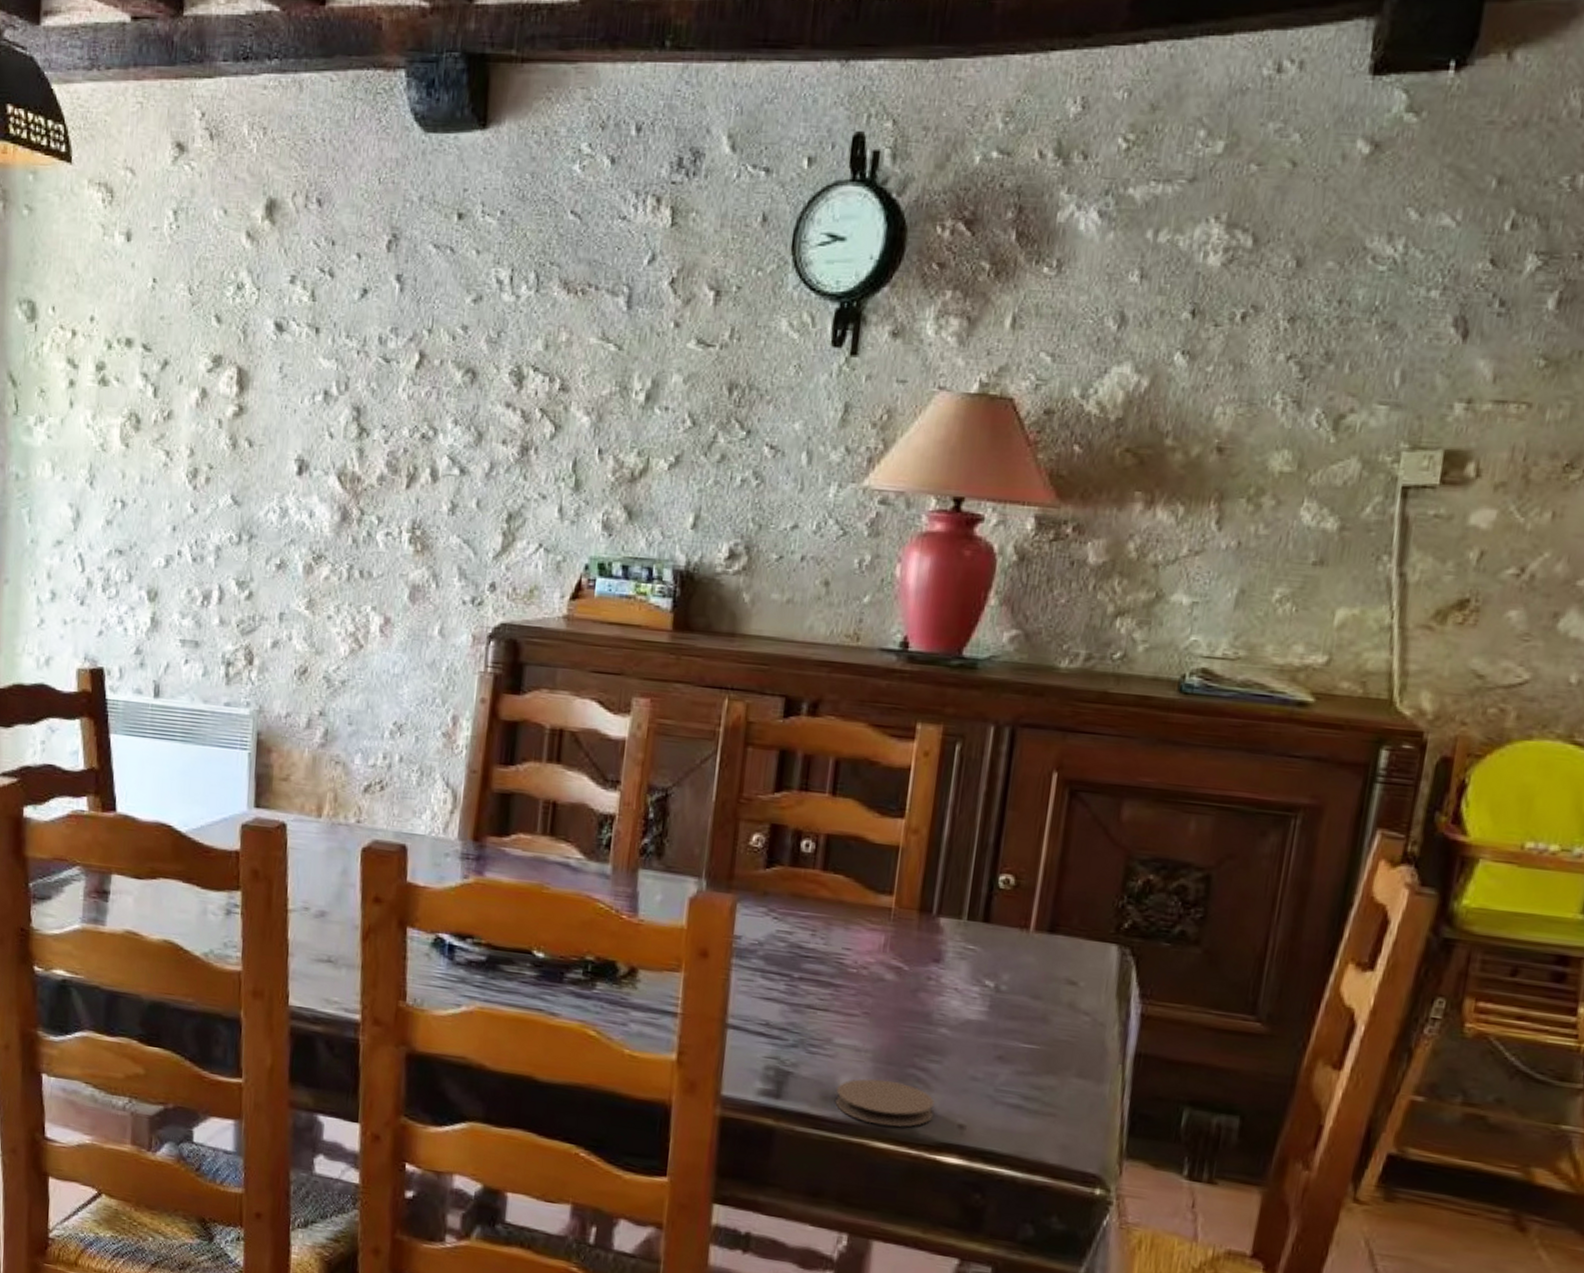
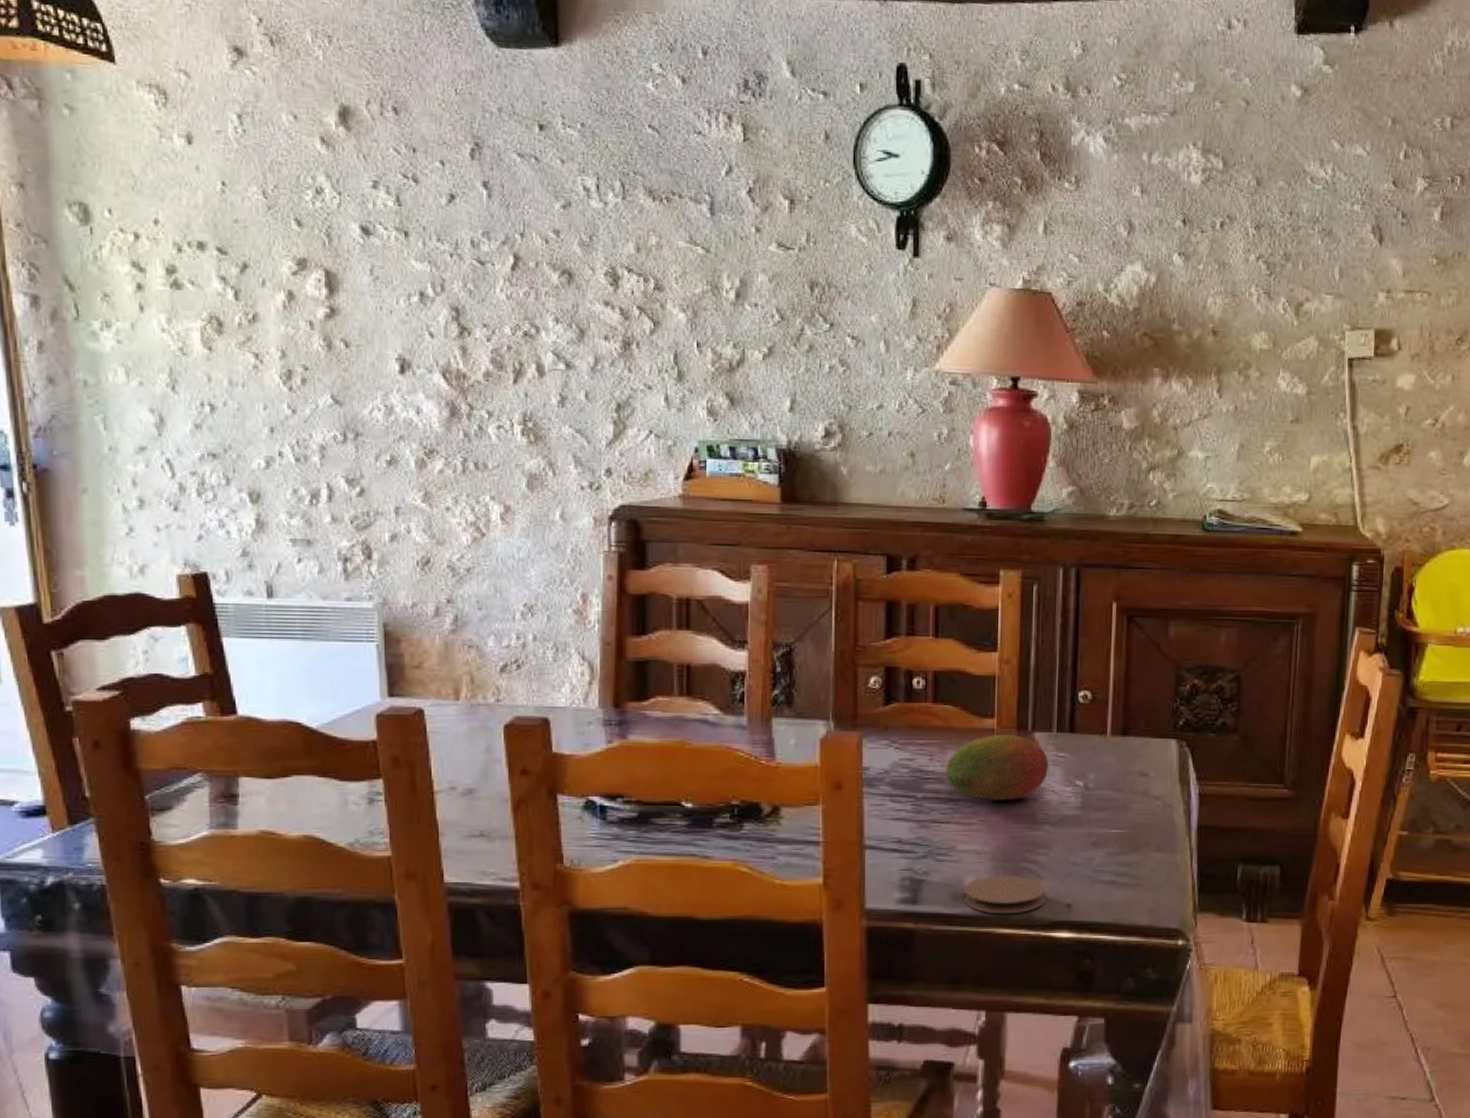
fruit: none [829,914,955,994] -> present [946,734,1049,801]

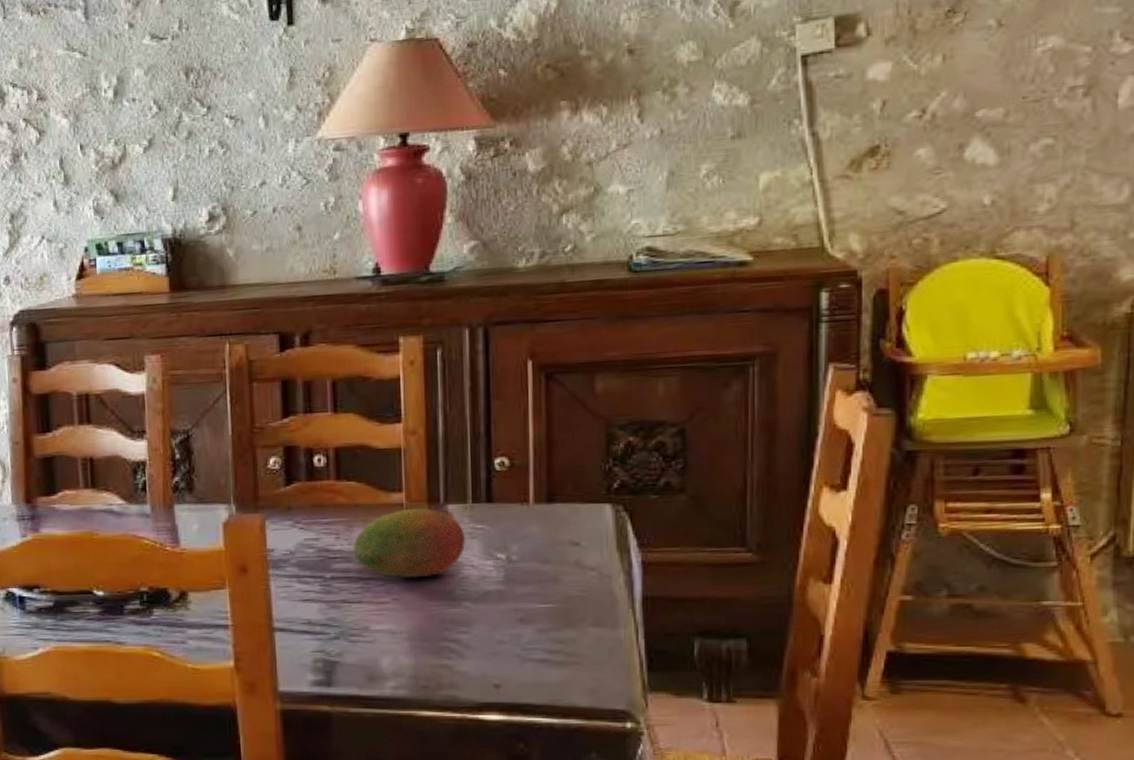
coaster: present [964,875,1045,914] -> none [380,655,470,696]

